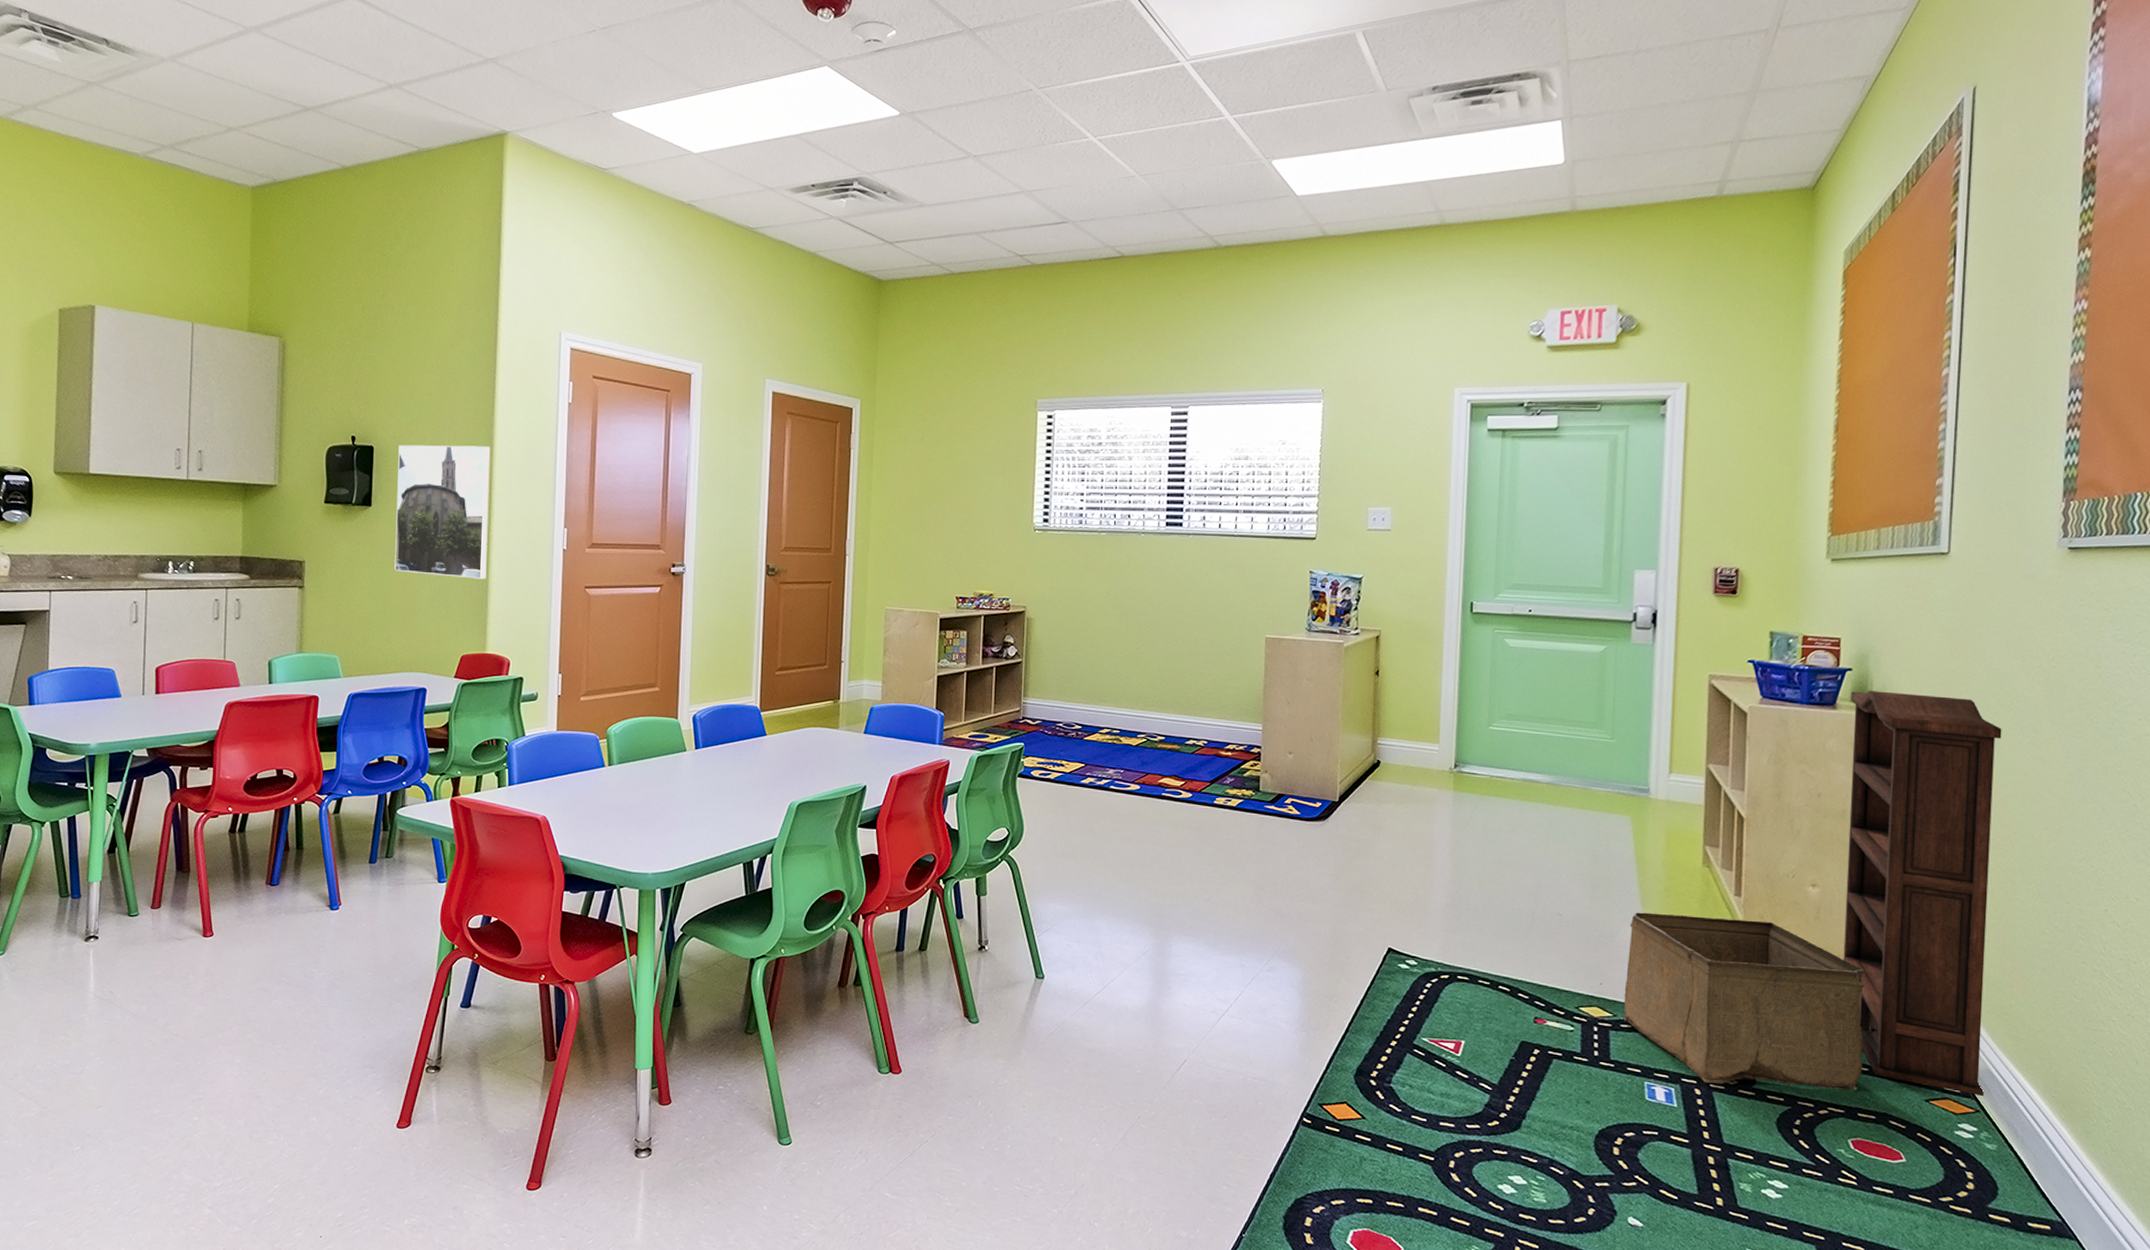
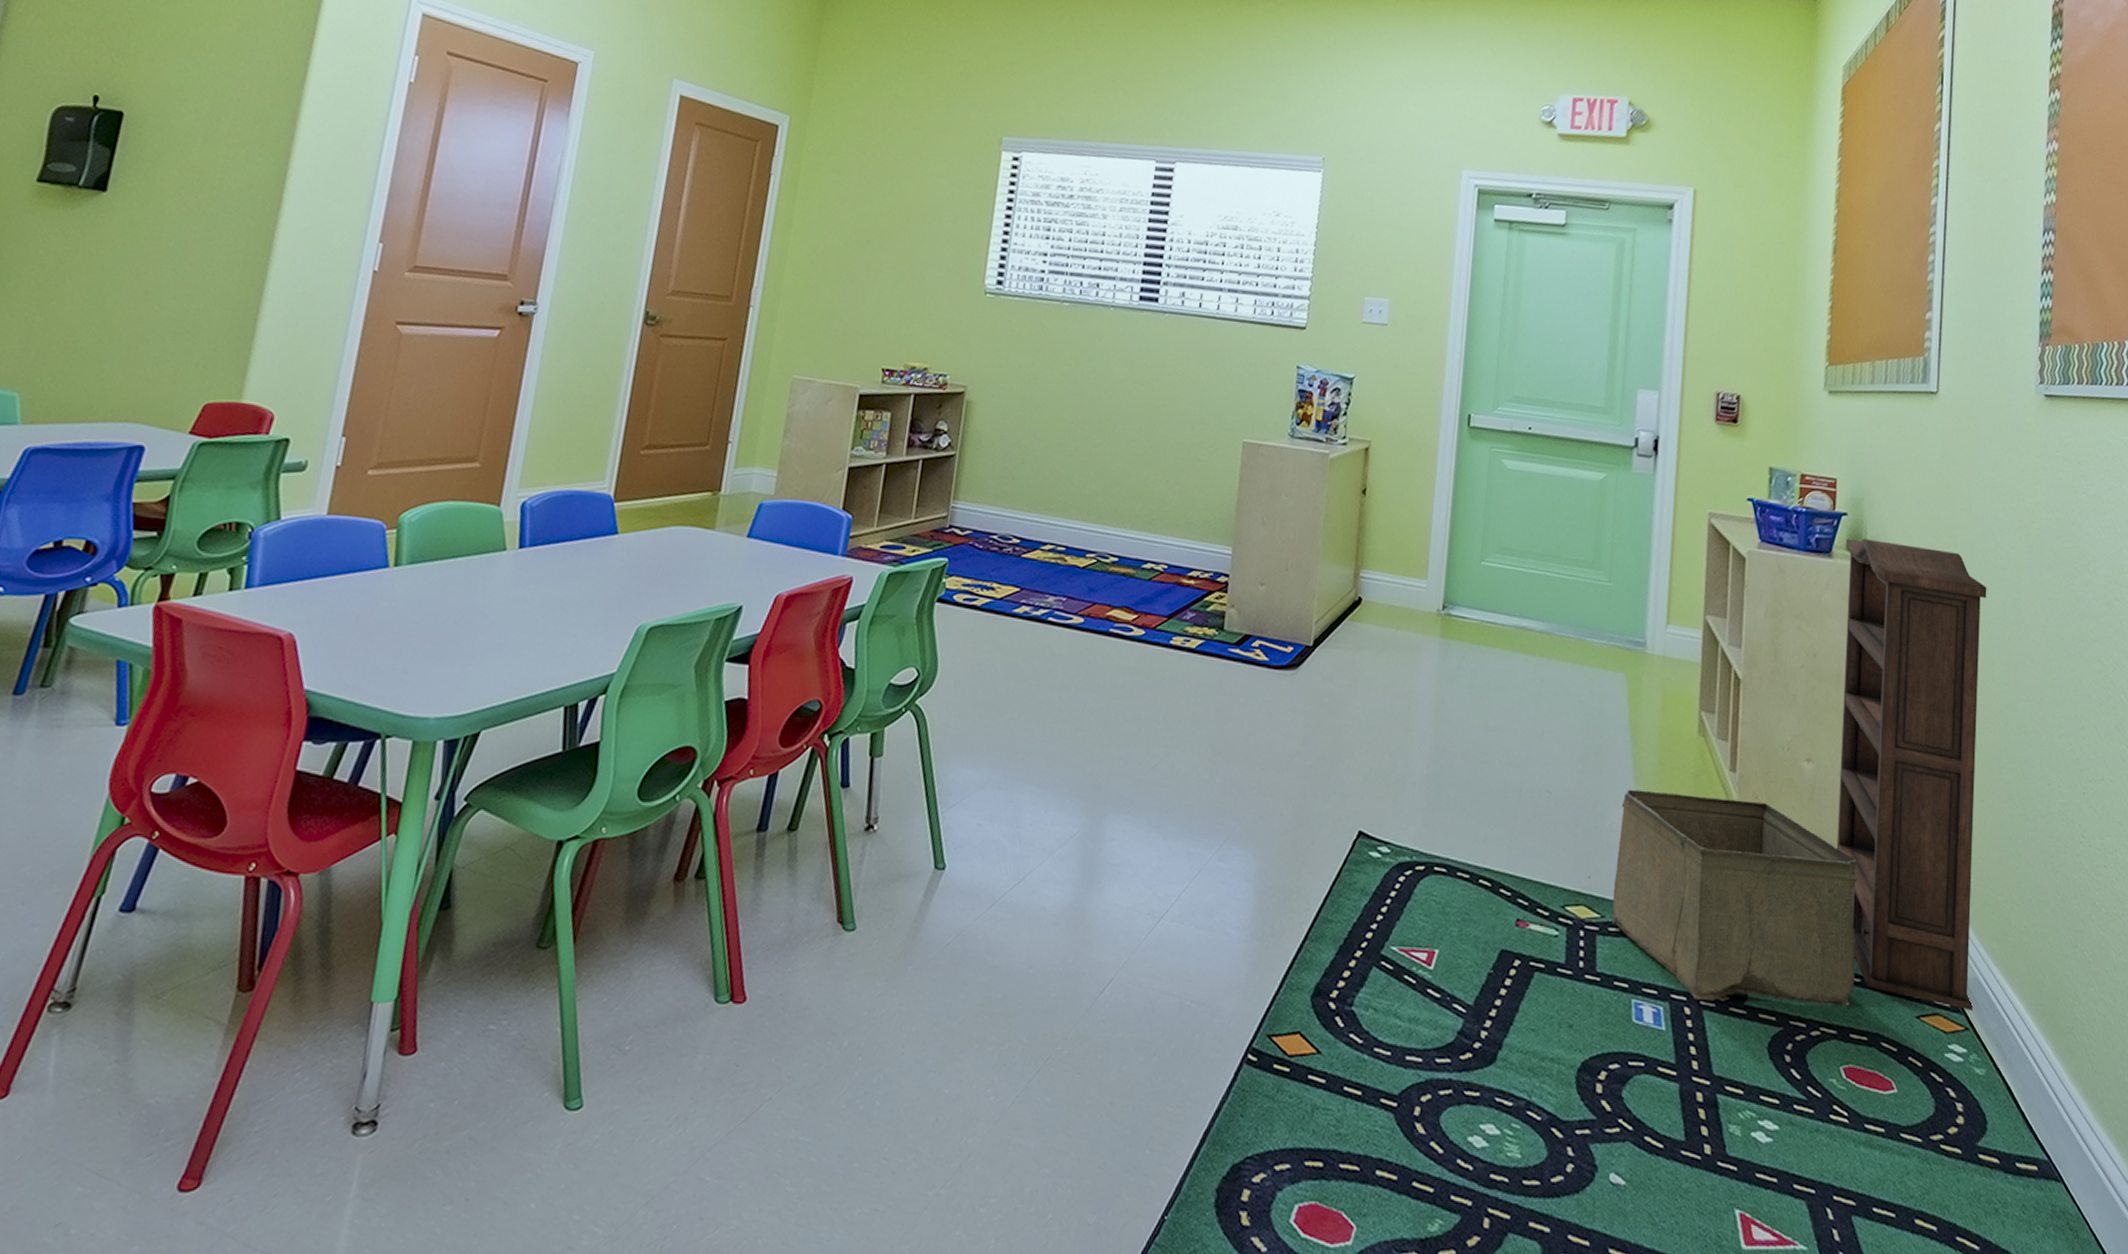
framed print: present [394,444,491,580] -> none [125,113,293,303]

